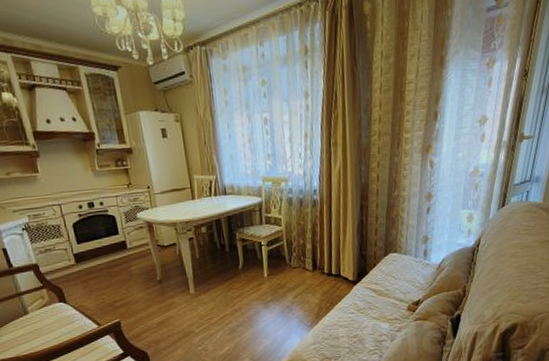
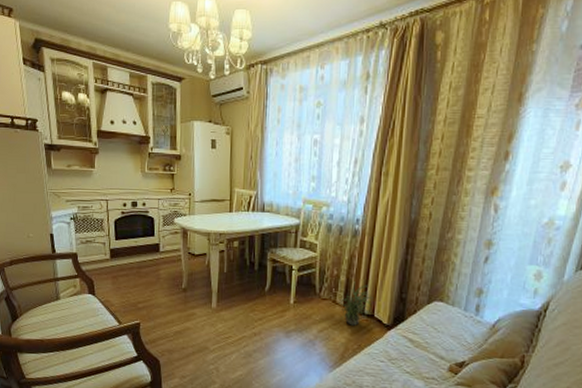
potted plant: none [308,247,338,287] -> present [339,281,374,326]

